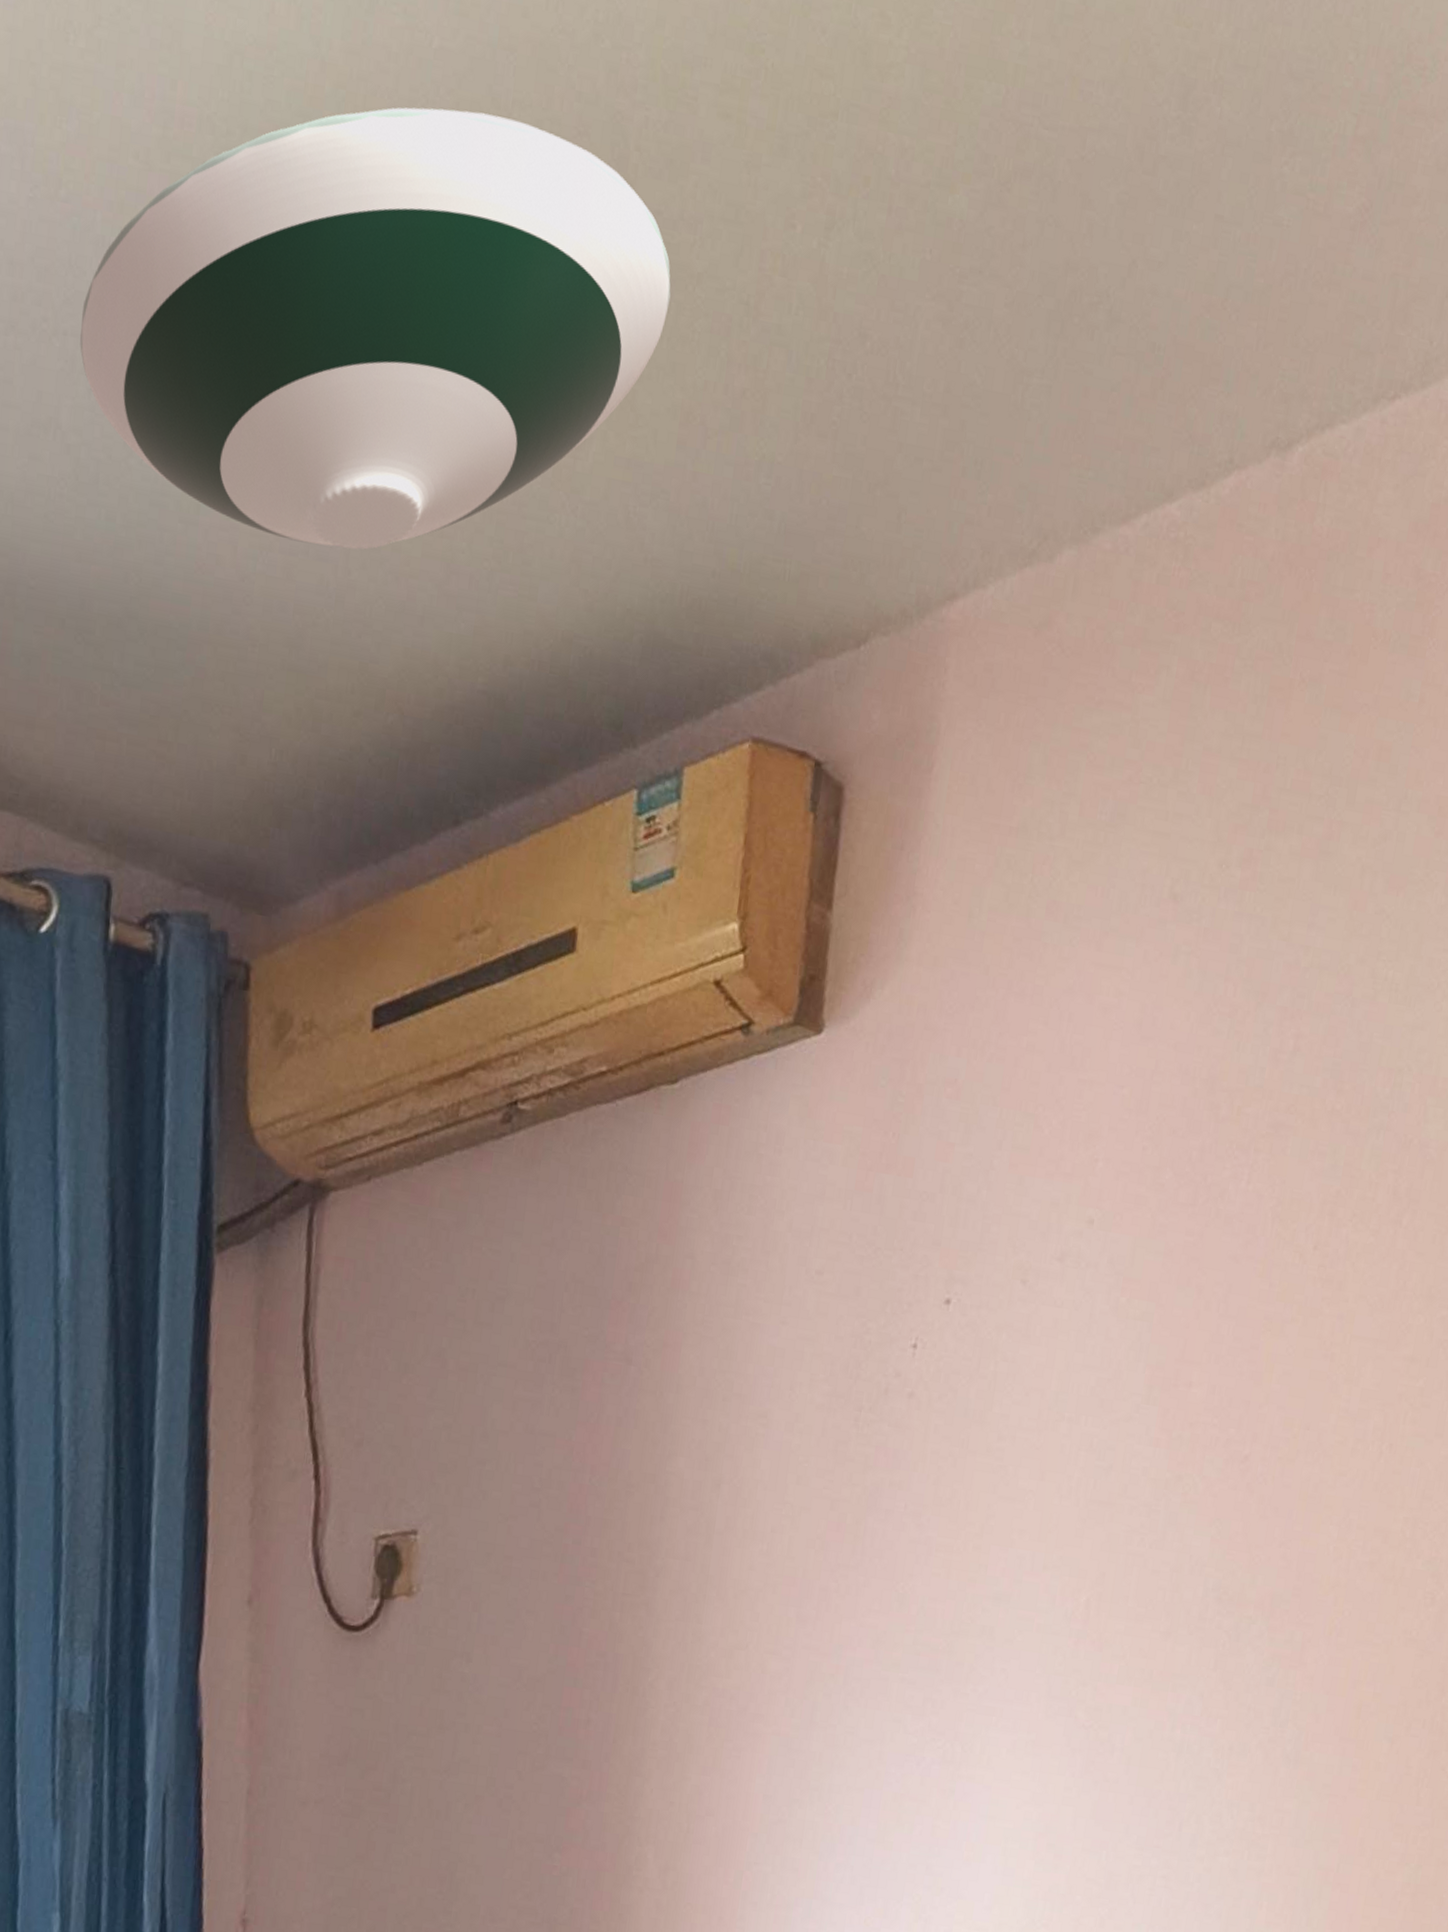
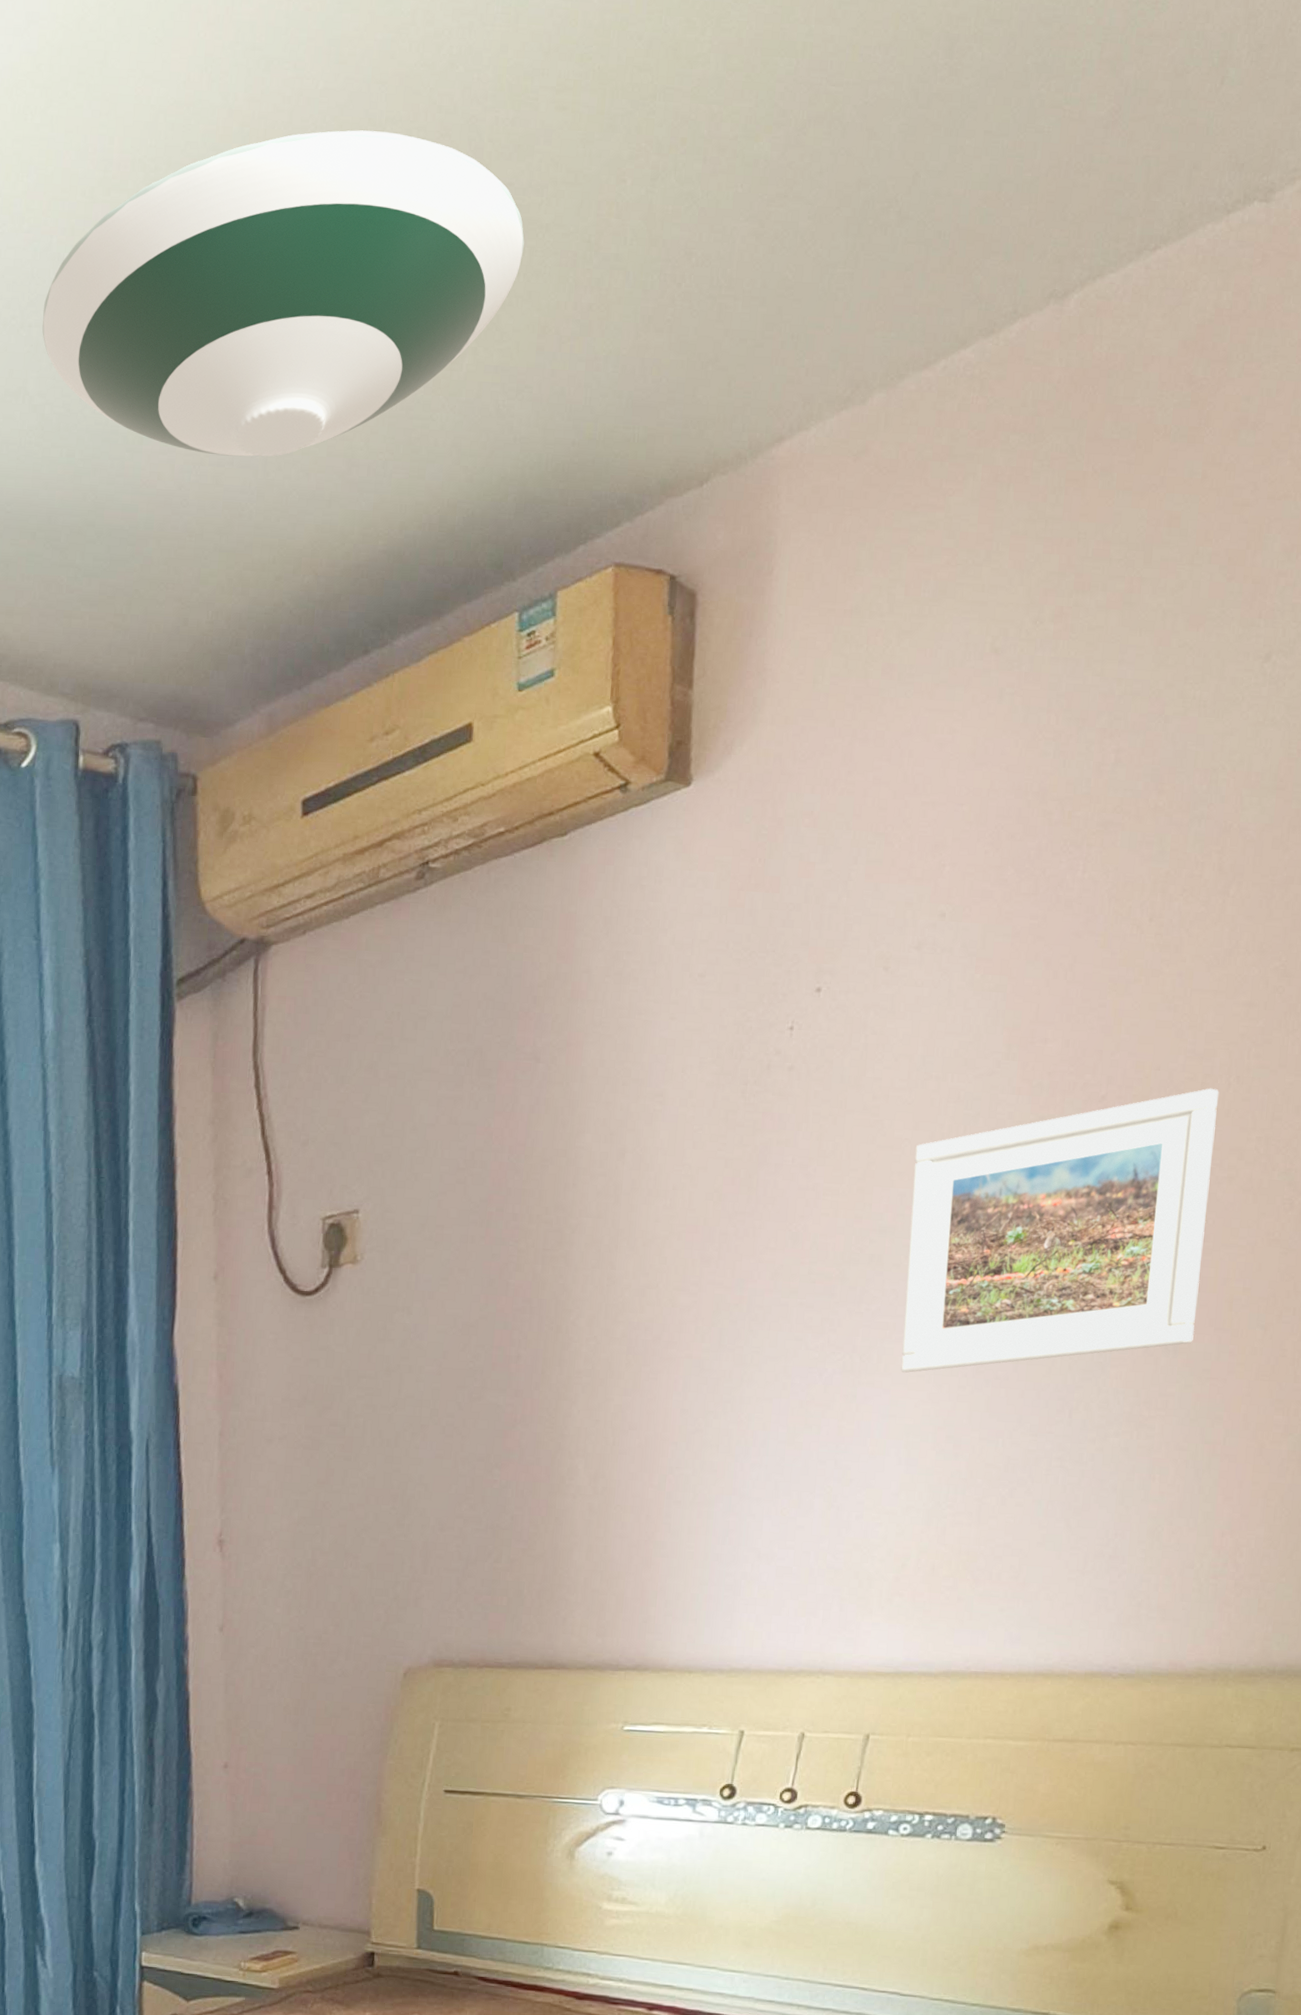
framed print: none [1004,1455,1370,1768] -> present [900,1088,1219,1373]

